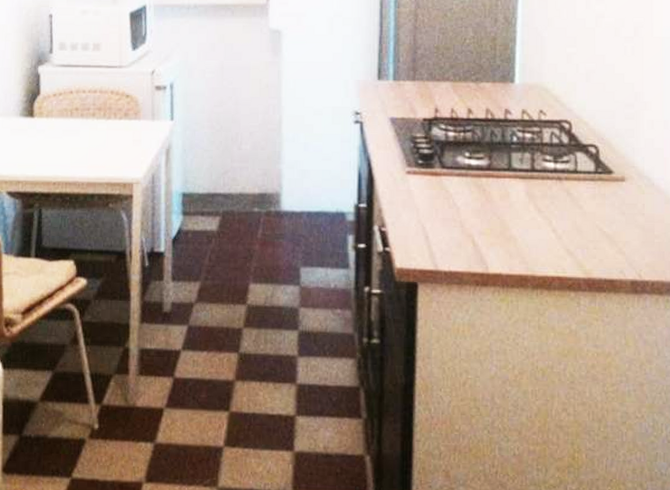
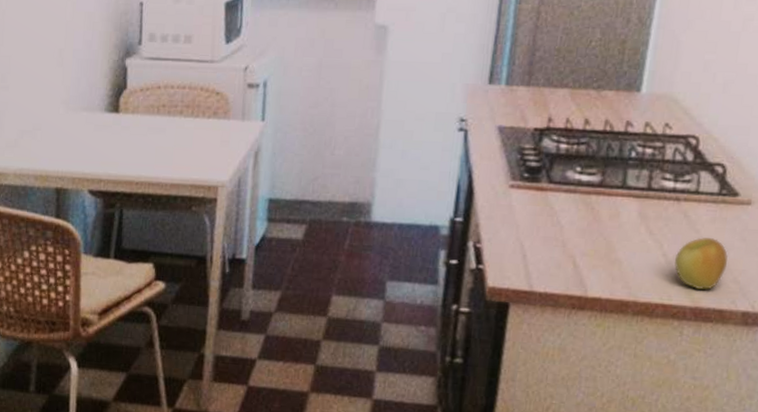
apple: none [563,213,611,261] -> present [674,237,728,290]

